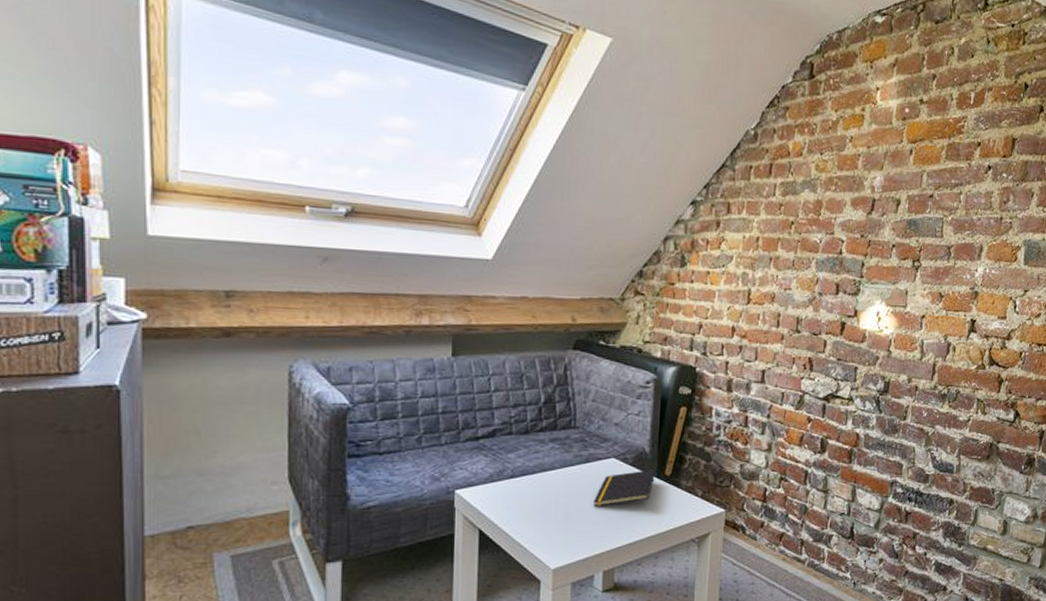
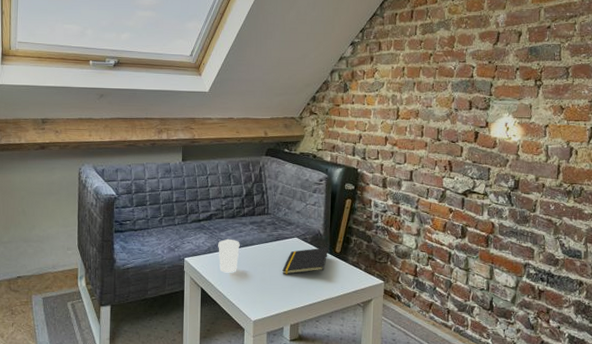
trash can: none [504,462,536,508] -> present [218,238,240,273]

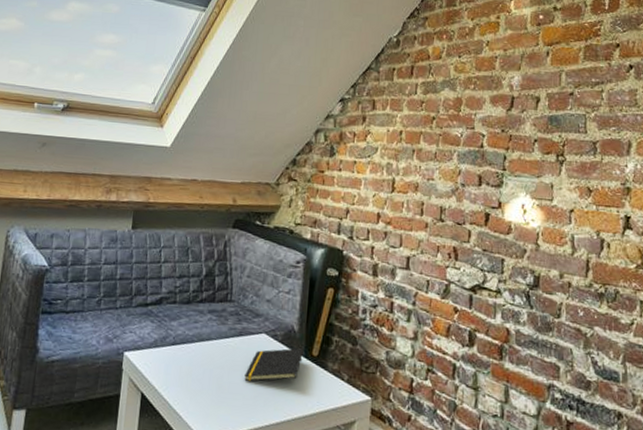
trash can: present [218,238,240,273] -> none [166,330,194,375]

